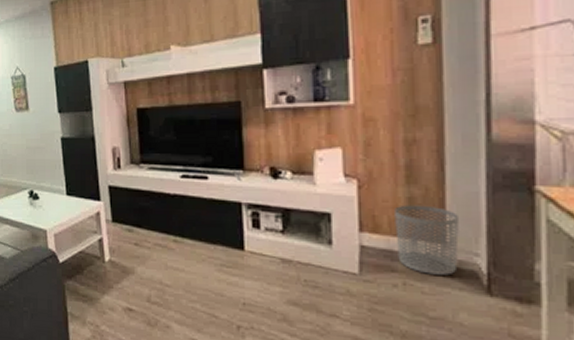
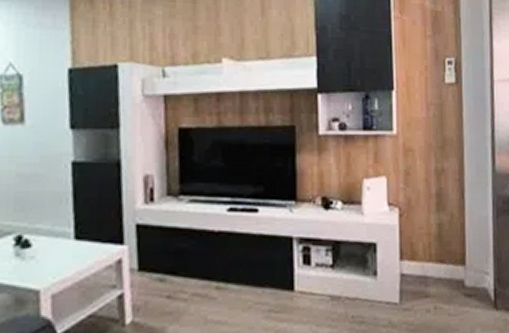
waste bin: present [394,205,459,275] -> none [428,230,475,296]

